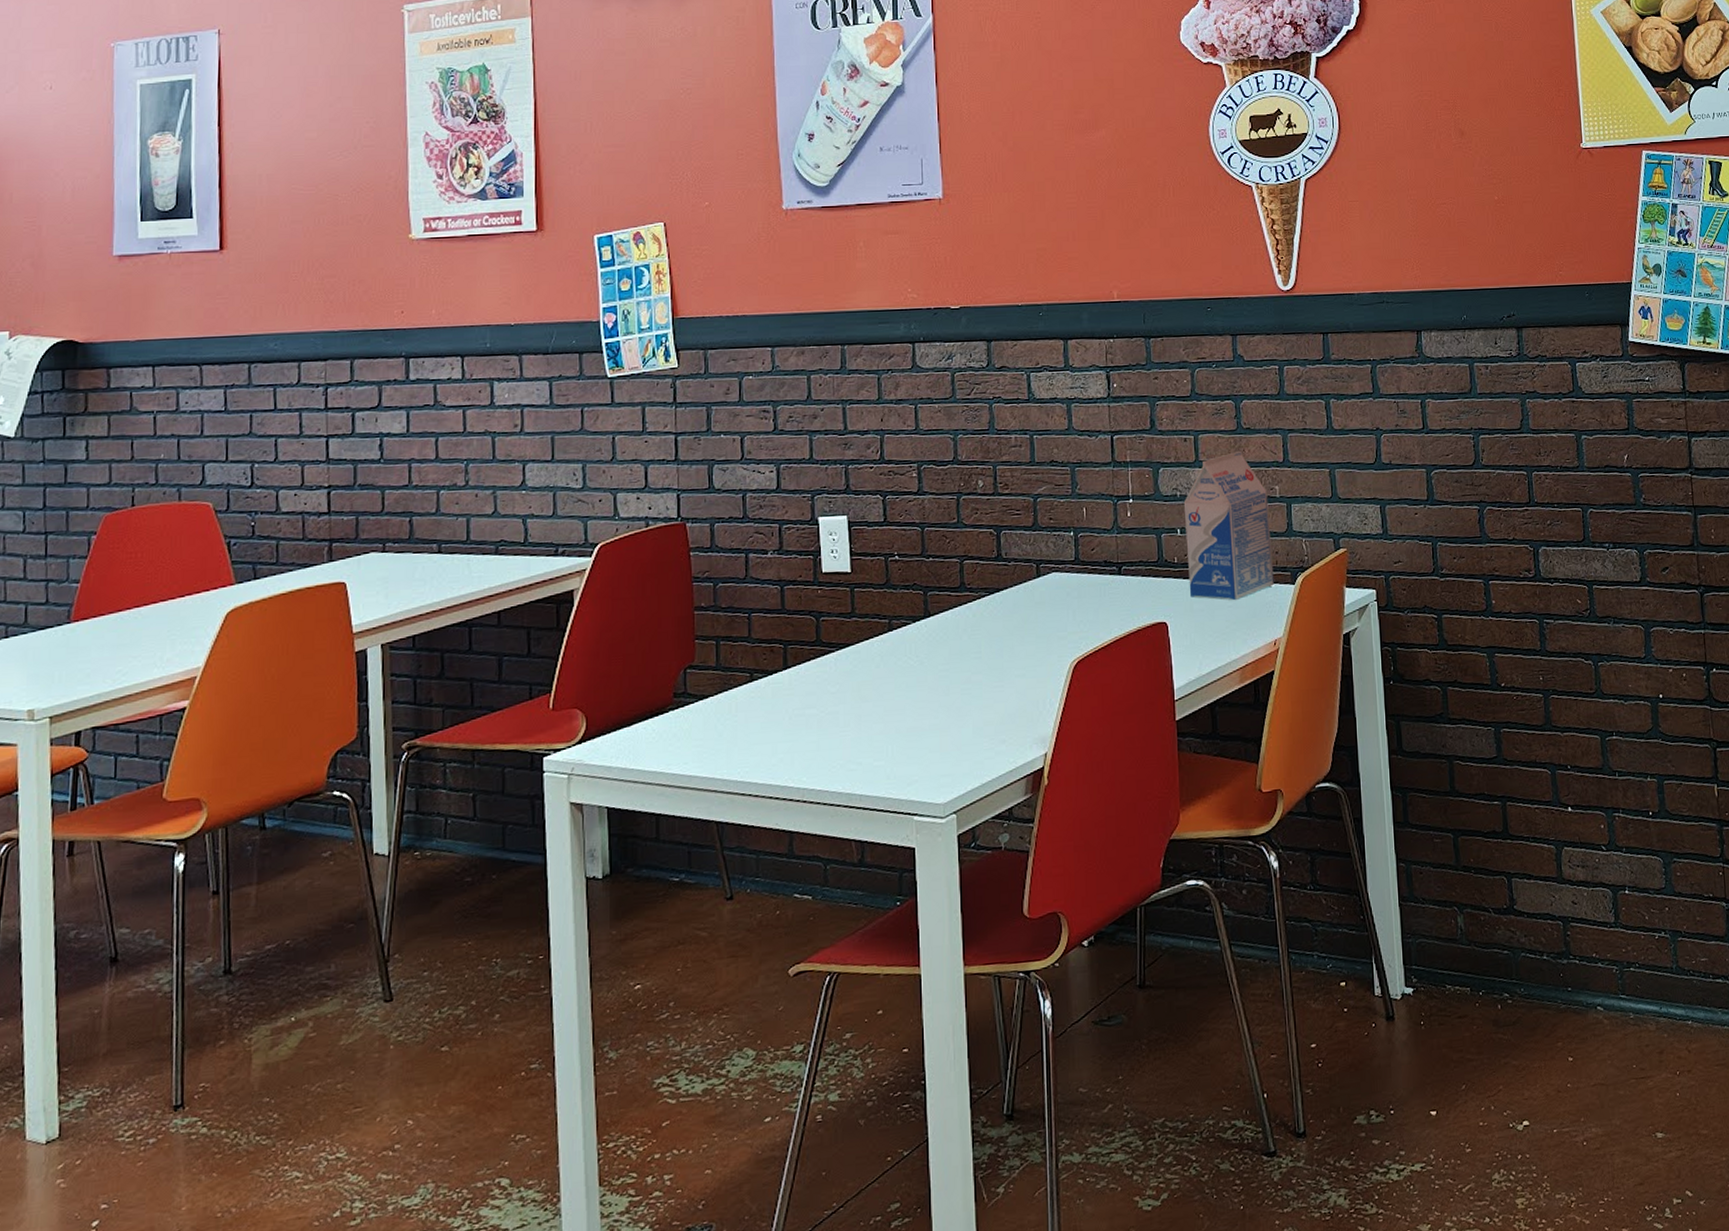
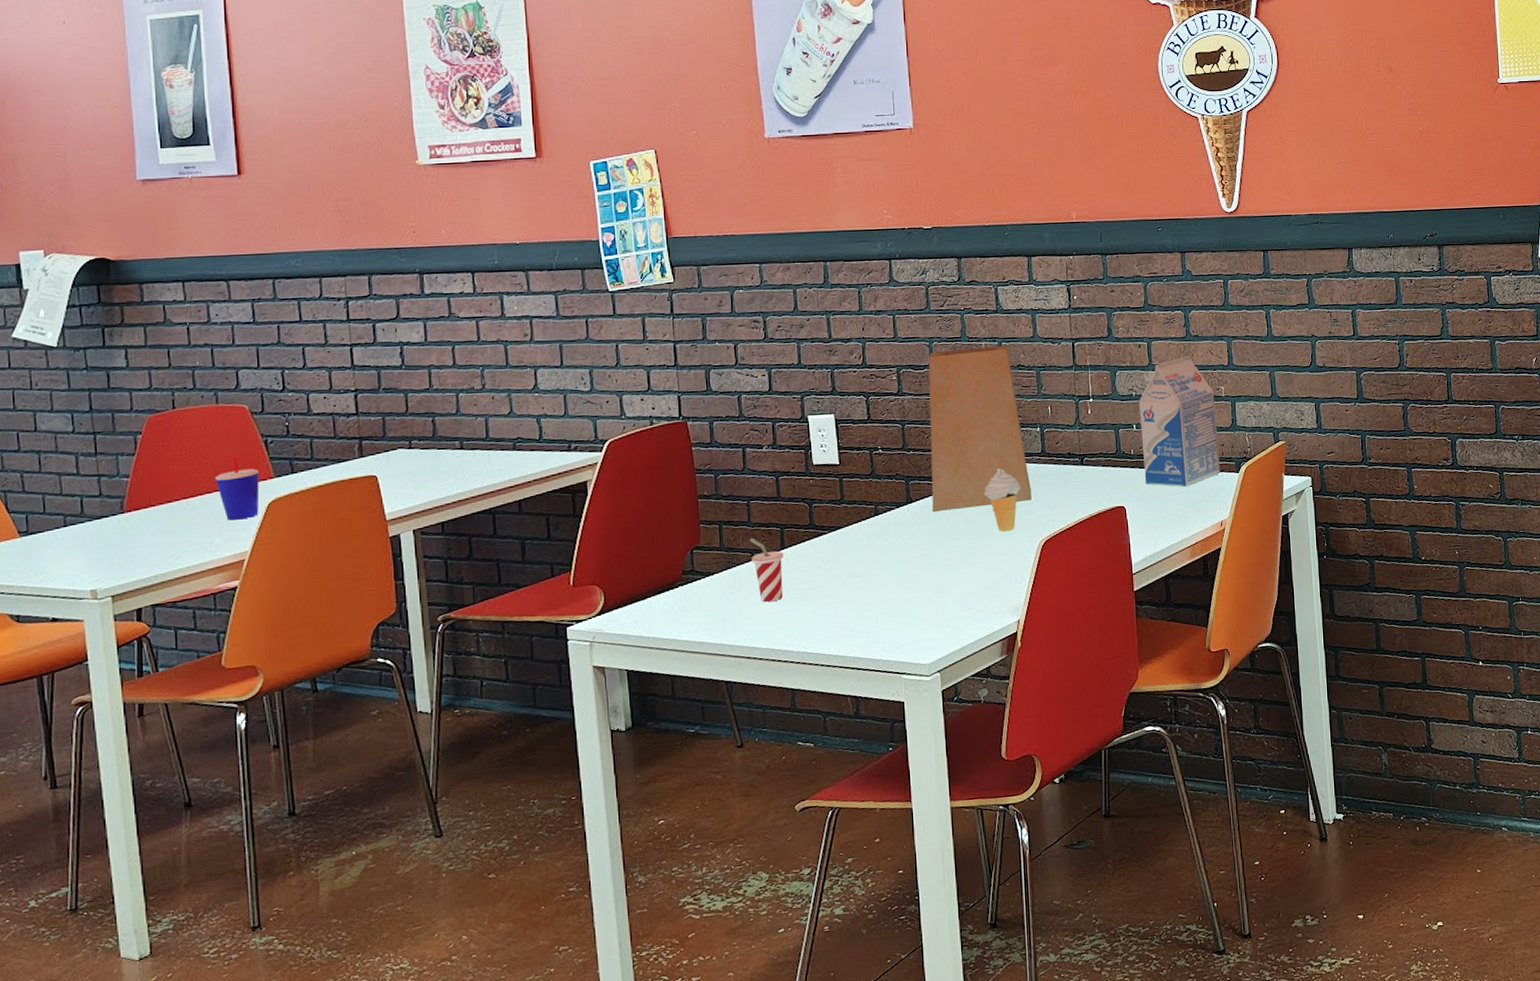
beverage cup: none [171,560,219,632] -> present [214,457,260,521]
beverage cup: none [749,656,787,731] -> present [749,538,784,603]
paper bag: none [952,438,1063,627] -> present [928,345,1032,512]
icecream: none [1009,578,1052,651] -> present [983,468,1022,532]

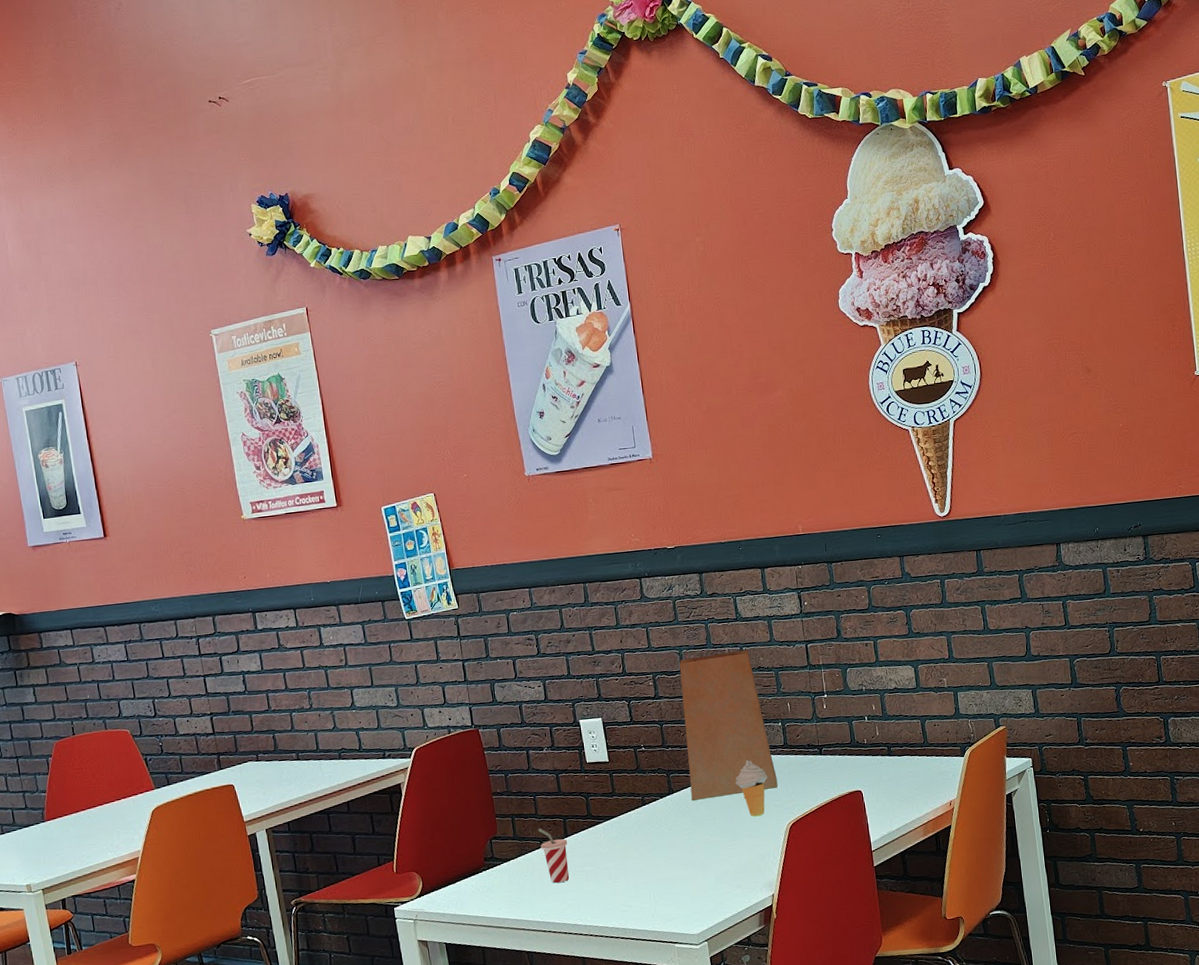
beverage cup: present [214,457,260,521] -> none [110,773,146,826]
milk carton: present [1138,355,1221,488] -> none [868,651,947,772]

